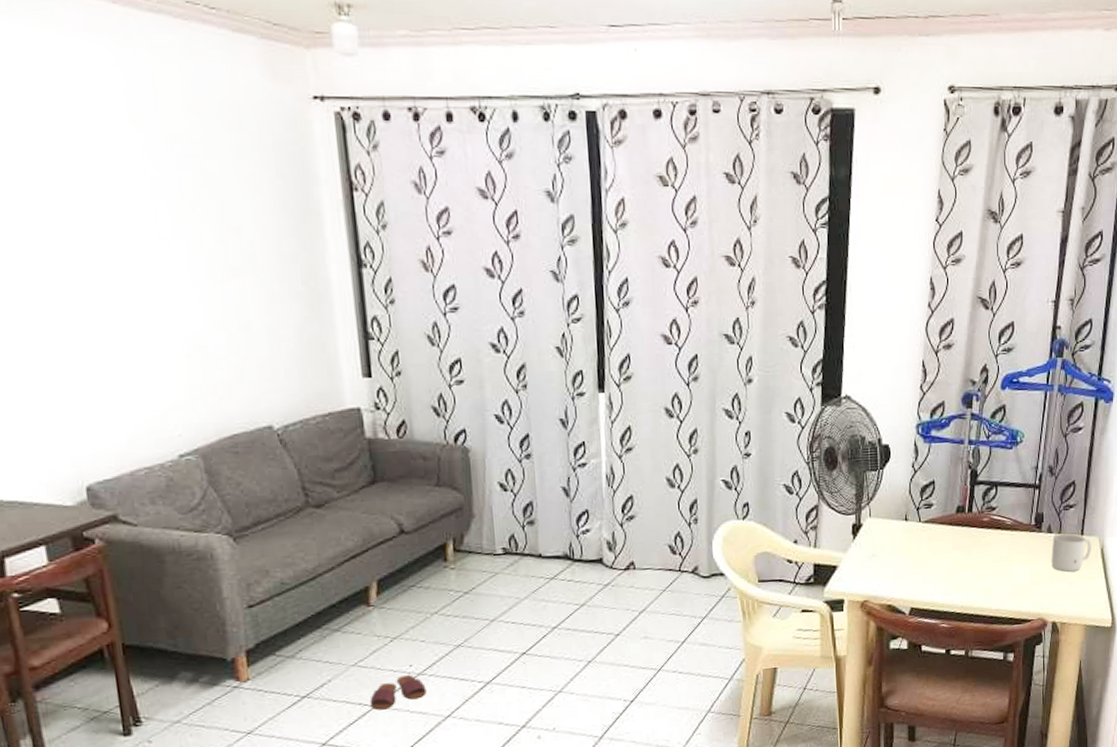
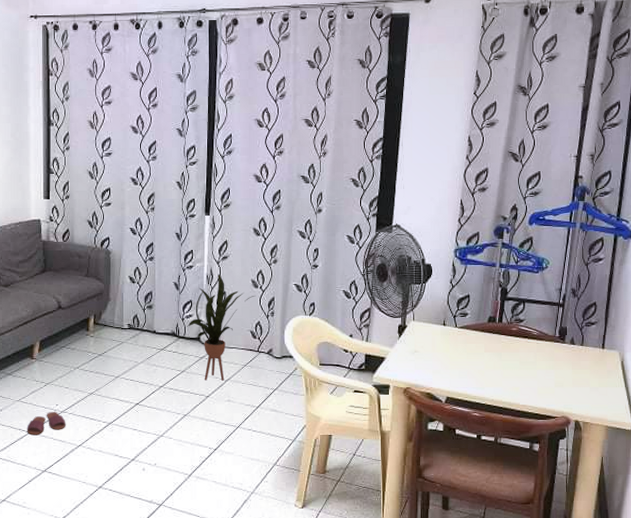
house plant: none [583,471,674,615] -> present [187,273,256,381]
mug: present [1051,533,1092,572] -> none [574,346,612,379]

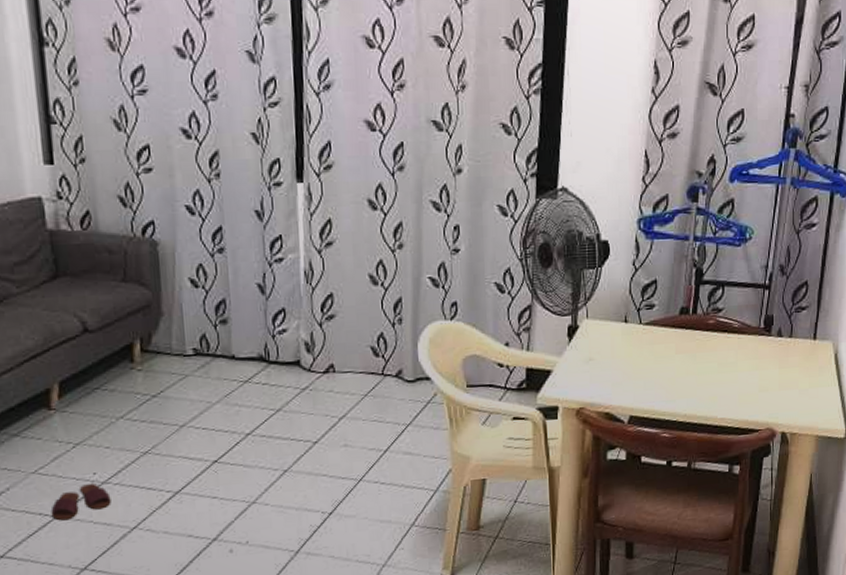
house plant: present [187,273,256,381] -> none [280,267,377,421]

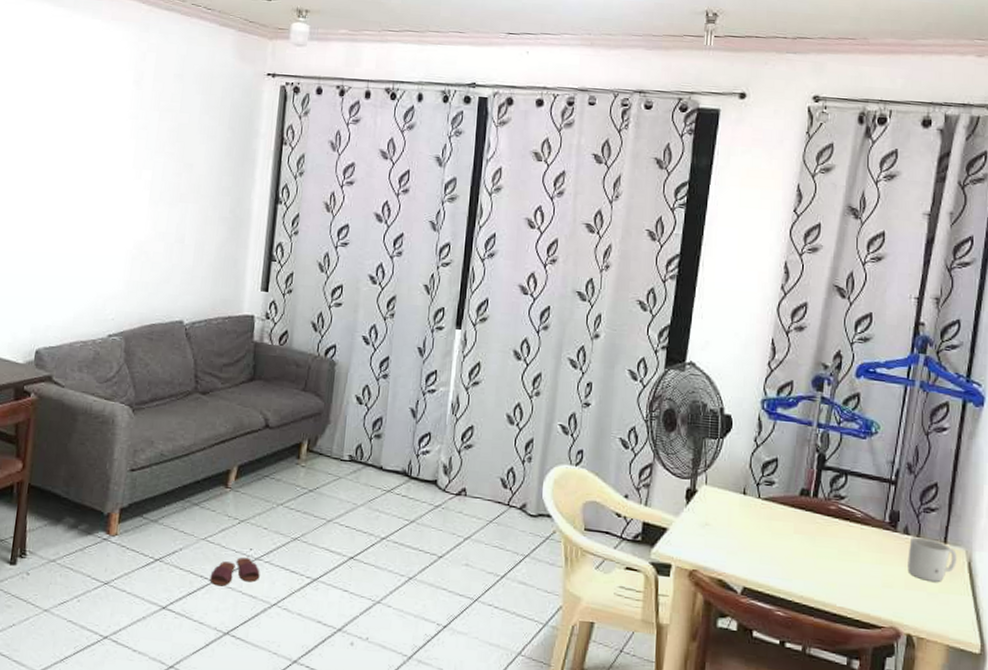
mug: none [781,337,825,379] -> present [907,537,957,582]

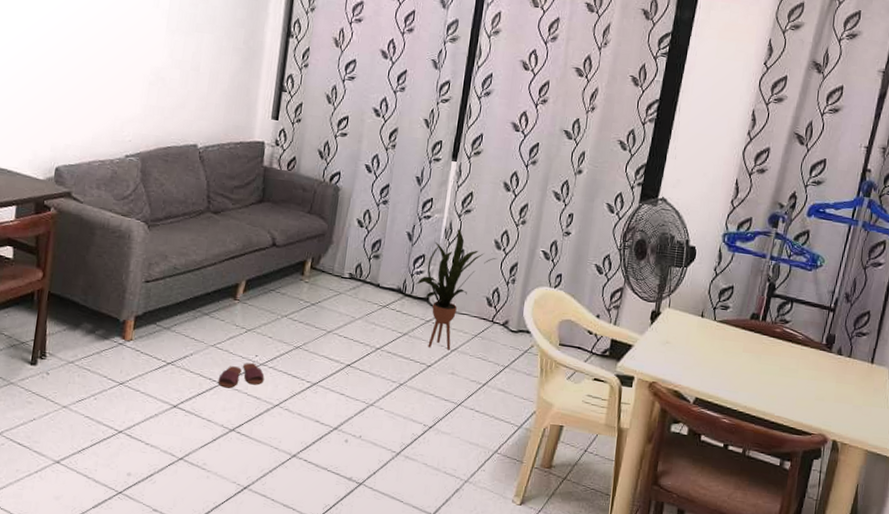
house plant: none [422,402,511,539] -> present [415,228,498,350]
mug: present [907,537,957,582] -> none [838,357,881,396]

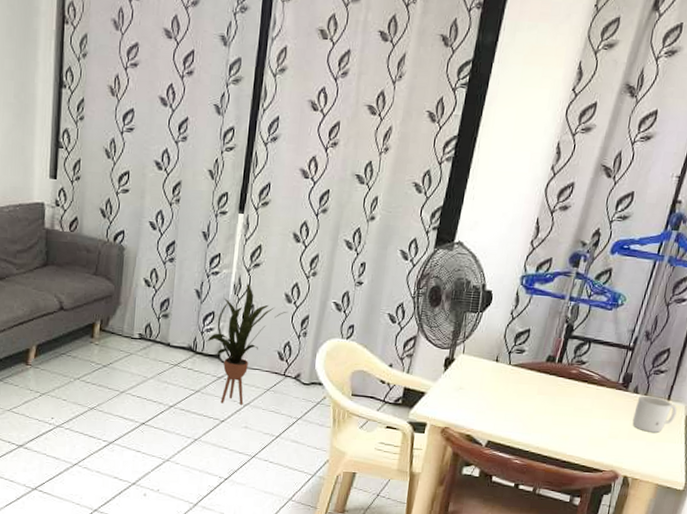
slippers: present [218,362,265,388] -> none [17,424,62,450]
mug: none [838,357,881,396] -> present [632,395,677,433]

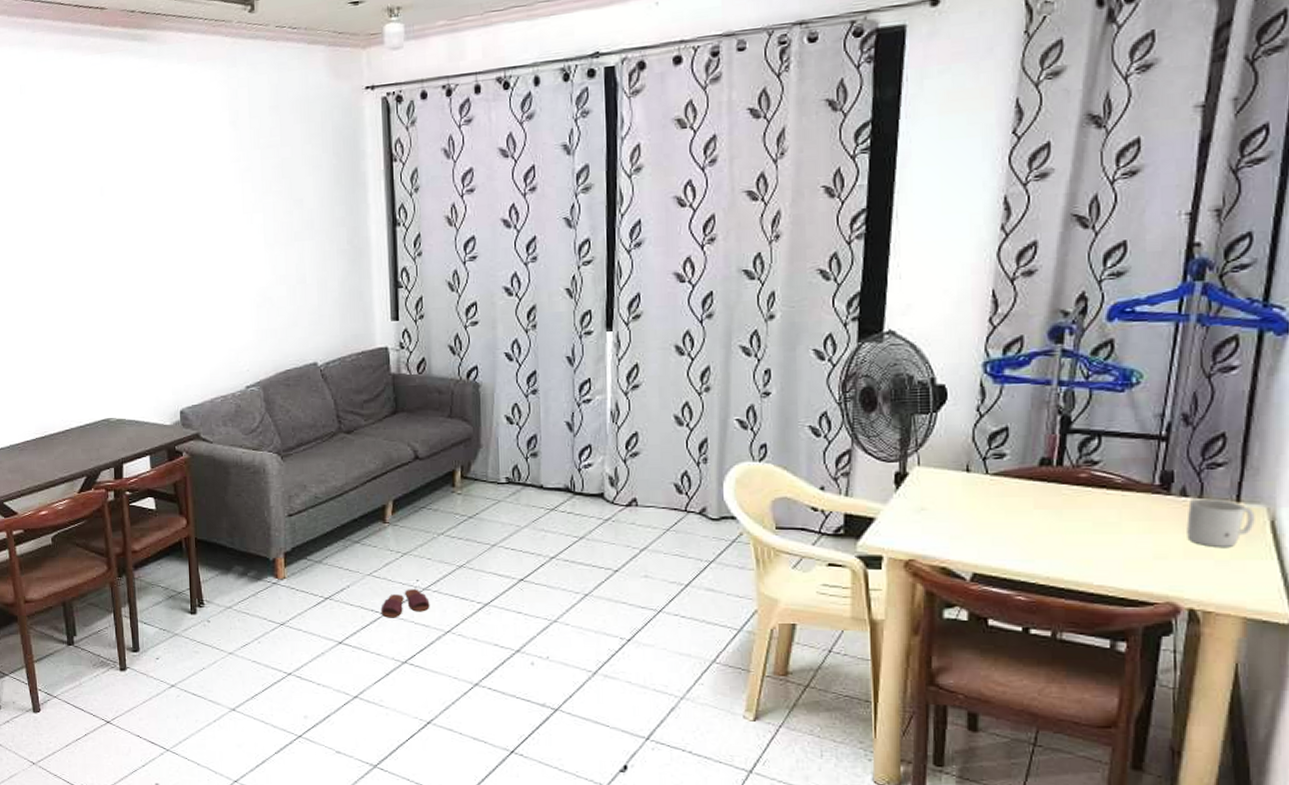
slippers: none [17,424,62,450] -> present [381,588,430,618]
house plant: present [206,283,289,405] -> none [585,408,681,550]

